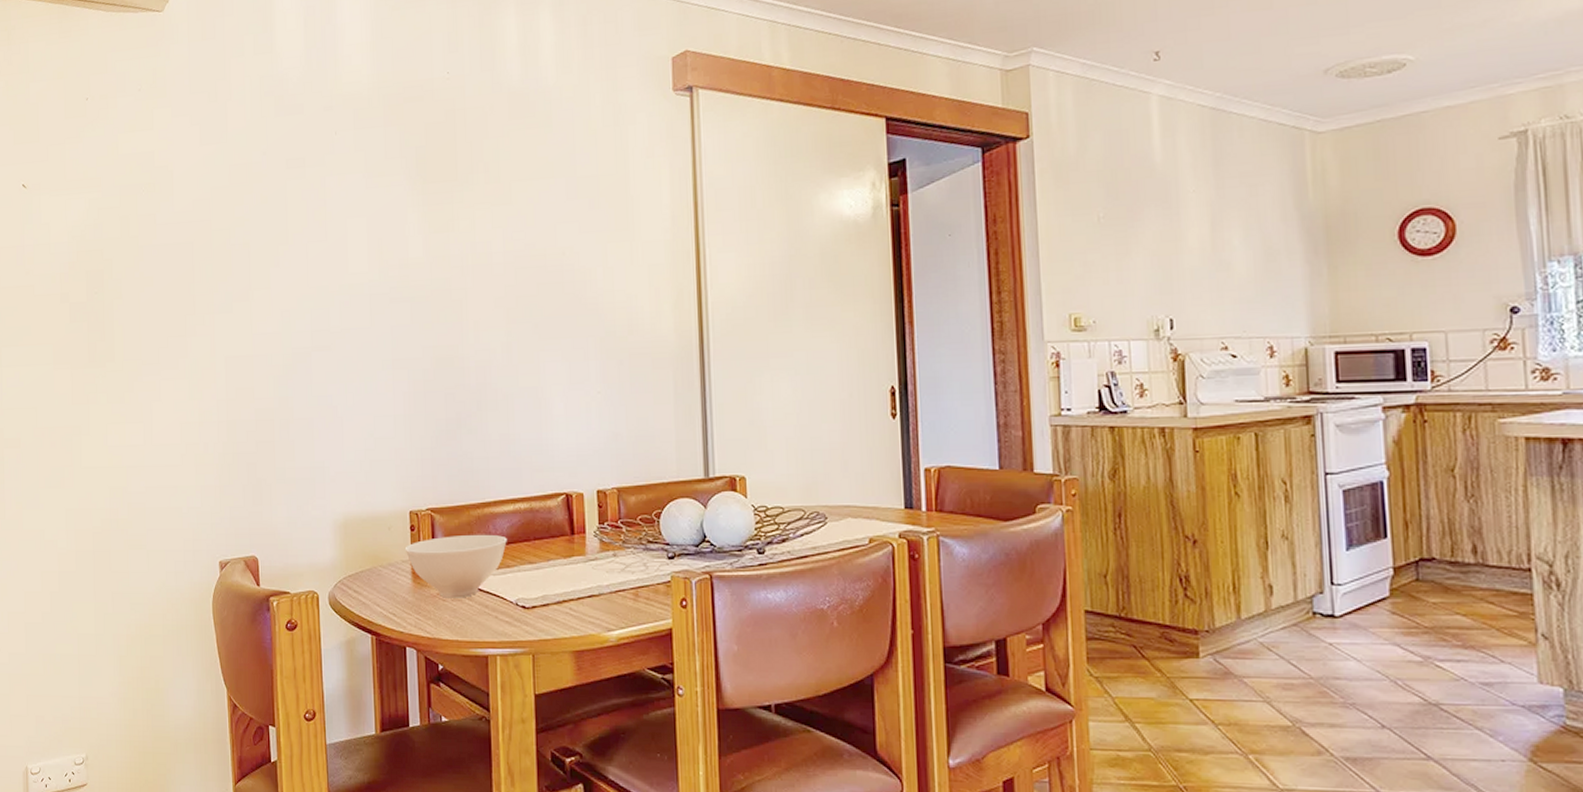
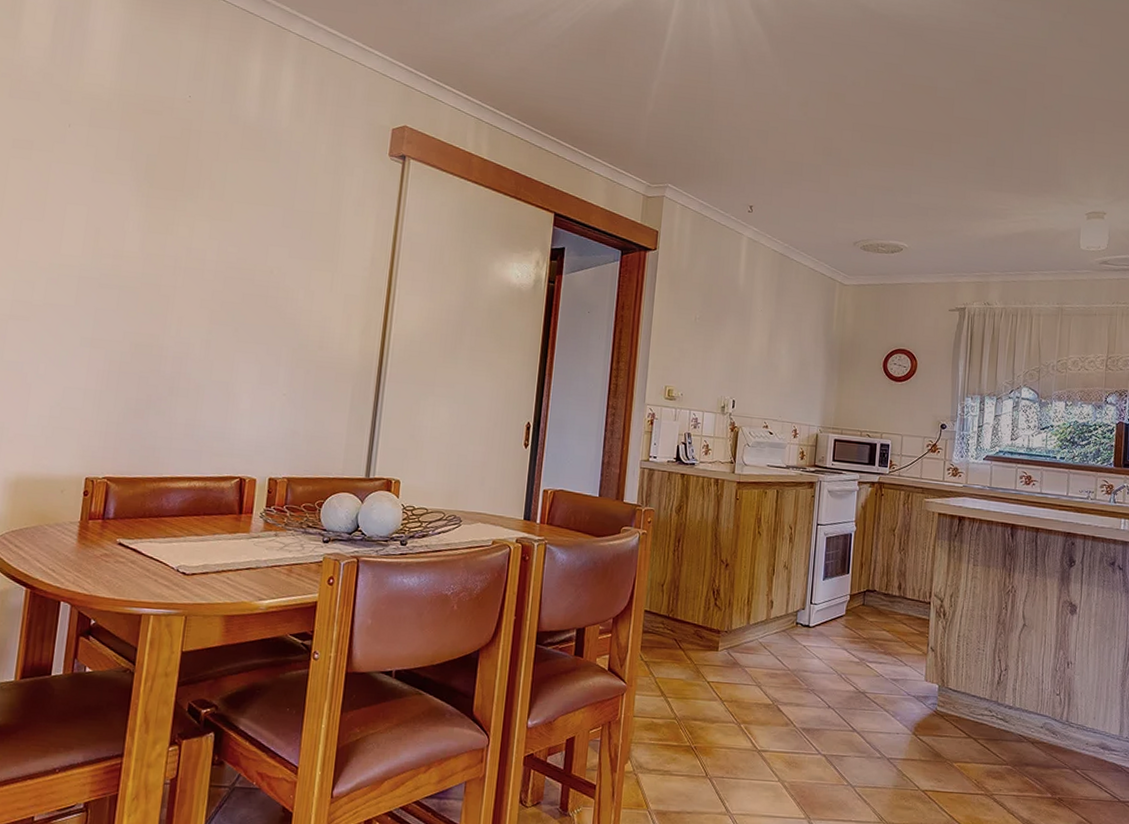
bowl: present [404,534,507,598] -> none [74,504,178,561]

